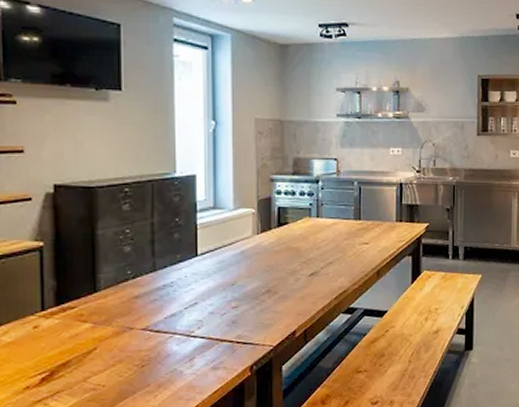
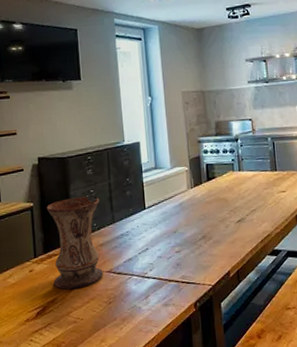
vase: none [63,238,138,350] -> present [46,197,104,290]

